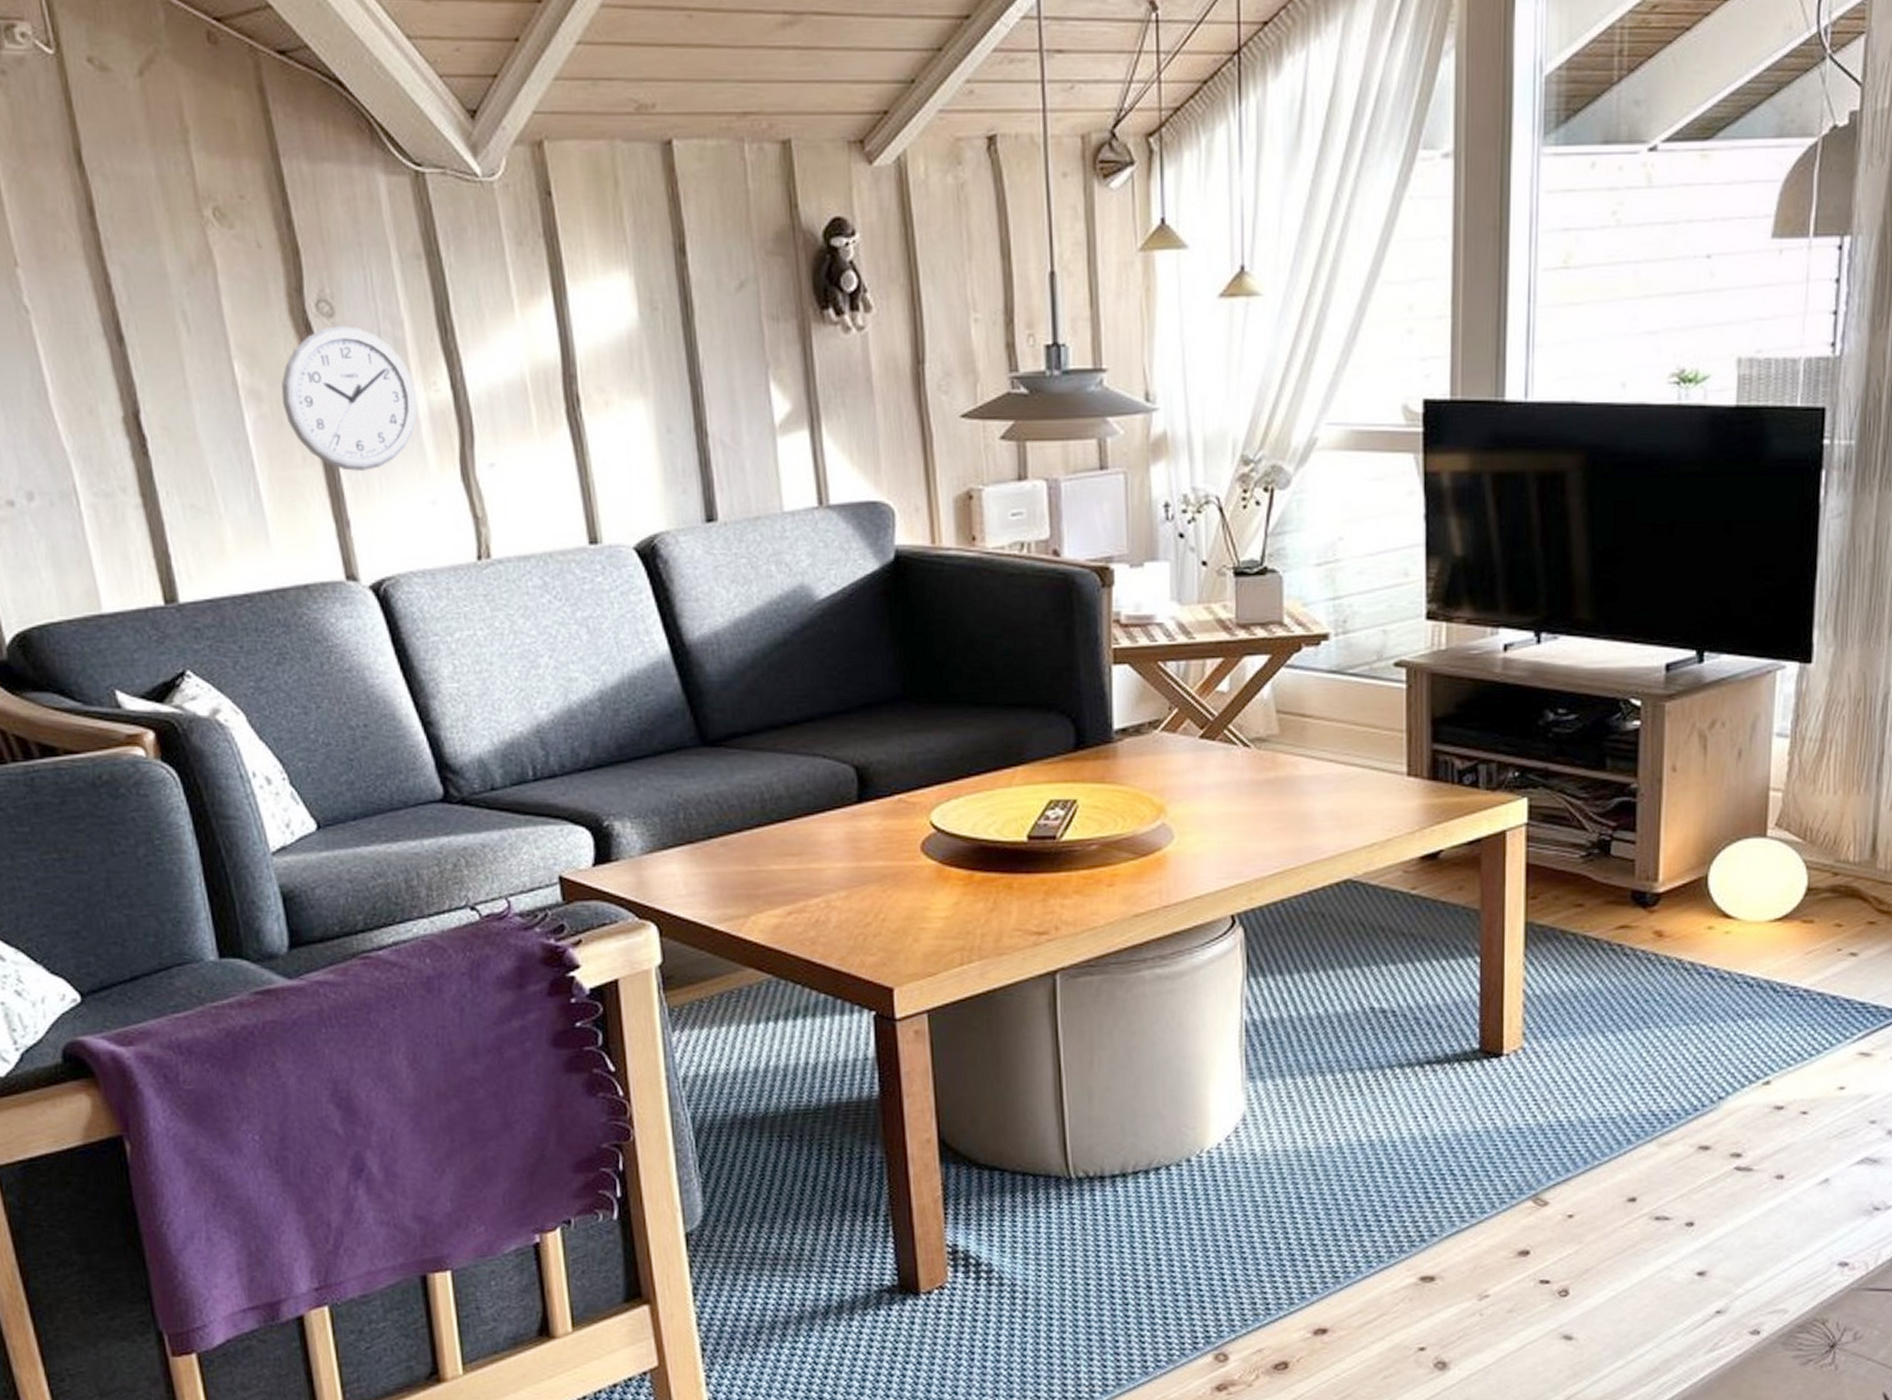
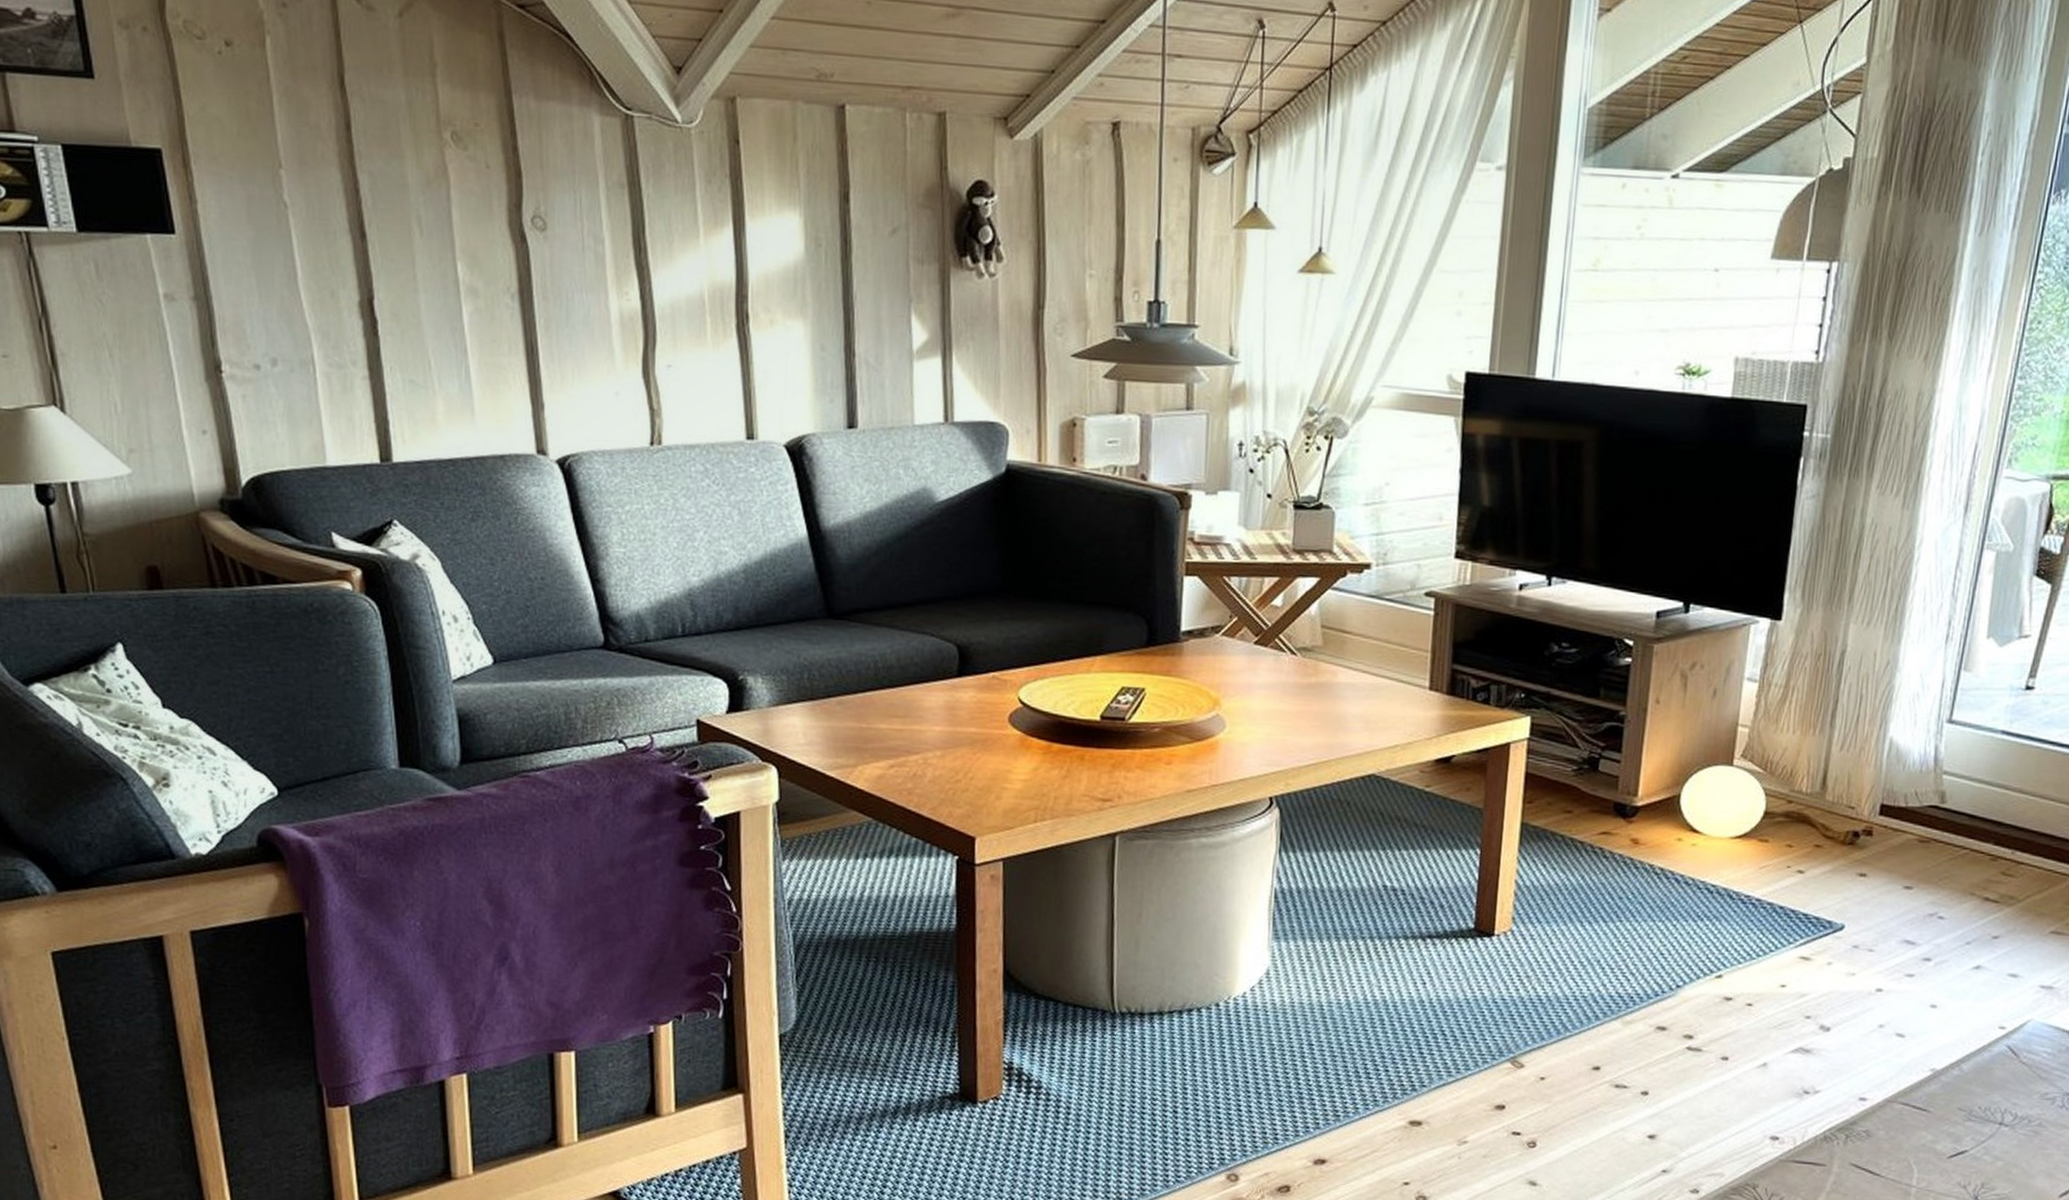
wall clock: present [281,326,418,471] -> none [495,239,611,363]

